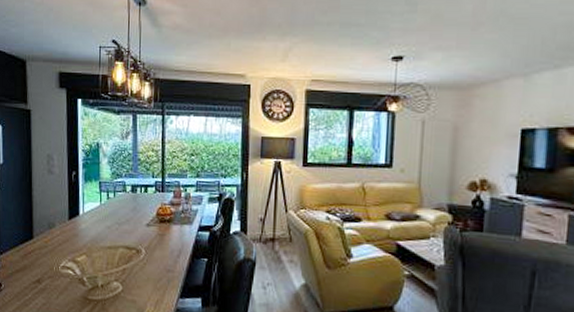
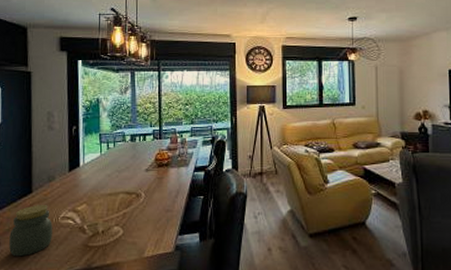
jar: none [12,251,53,302] -> present [9,205,52,257]

